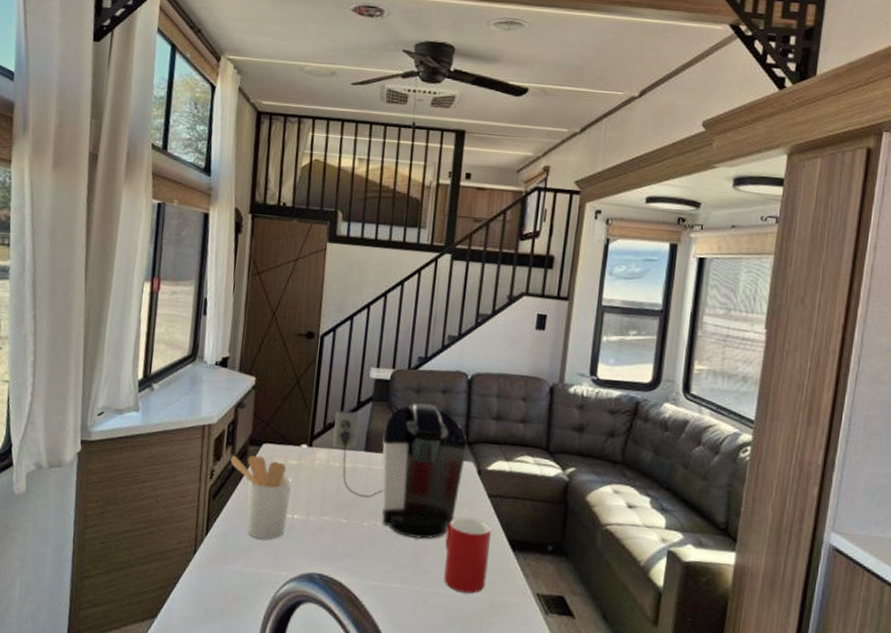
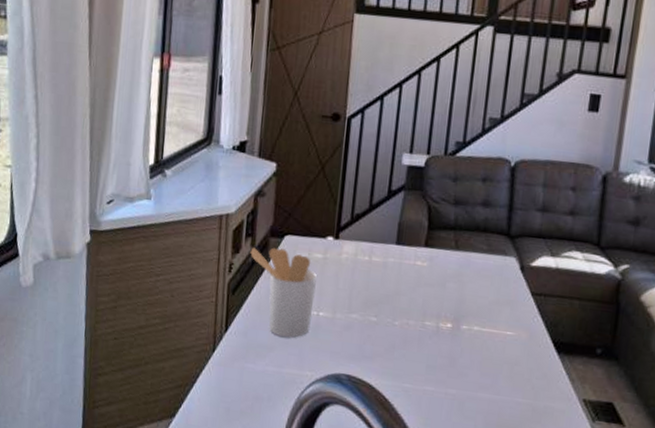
coffee maker: present [332,402,467,539] -> none [361,192,509,340]
cup: present [444,517,491,594] -> none [482,317,534,398]

